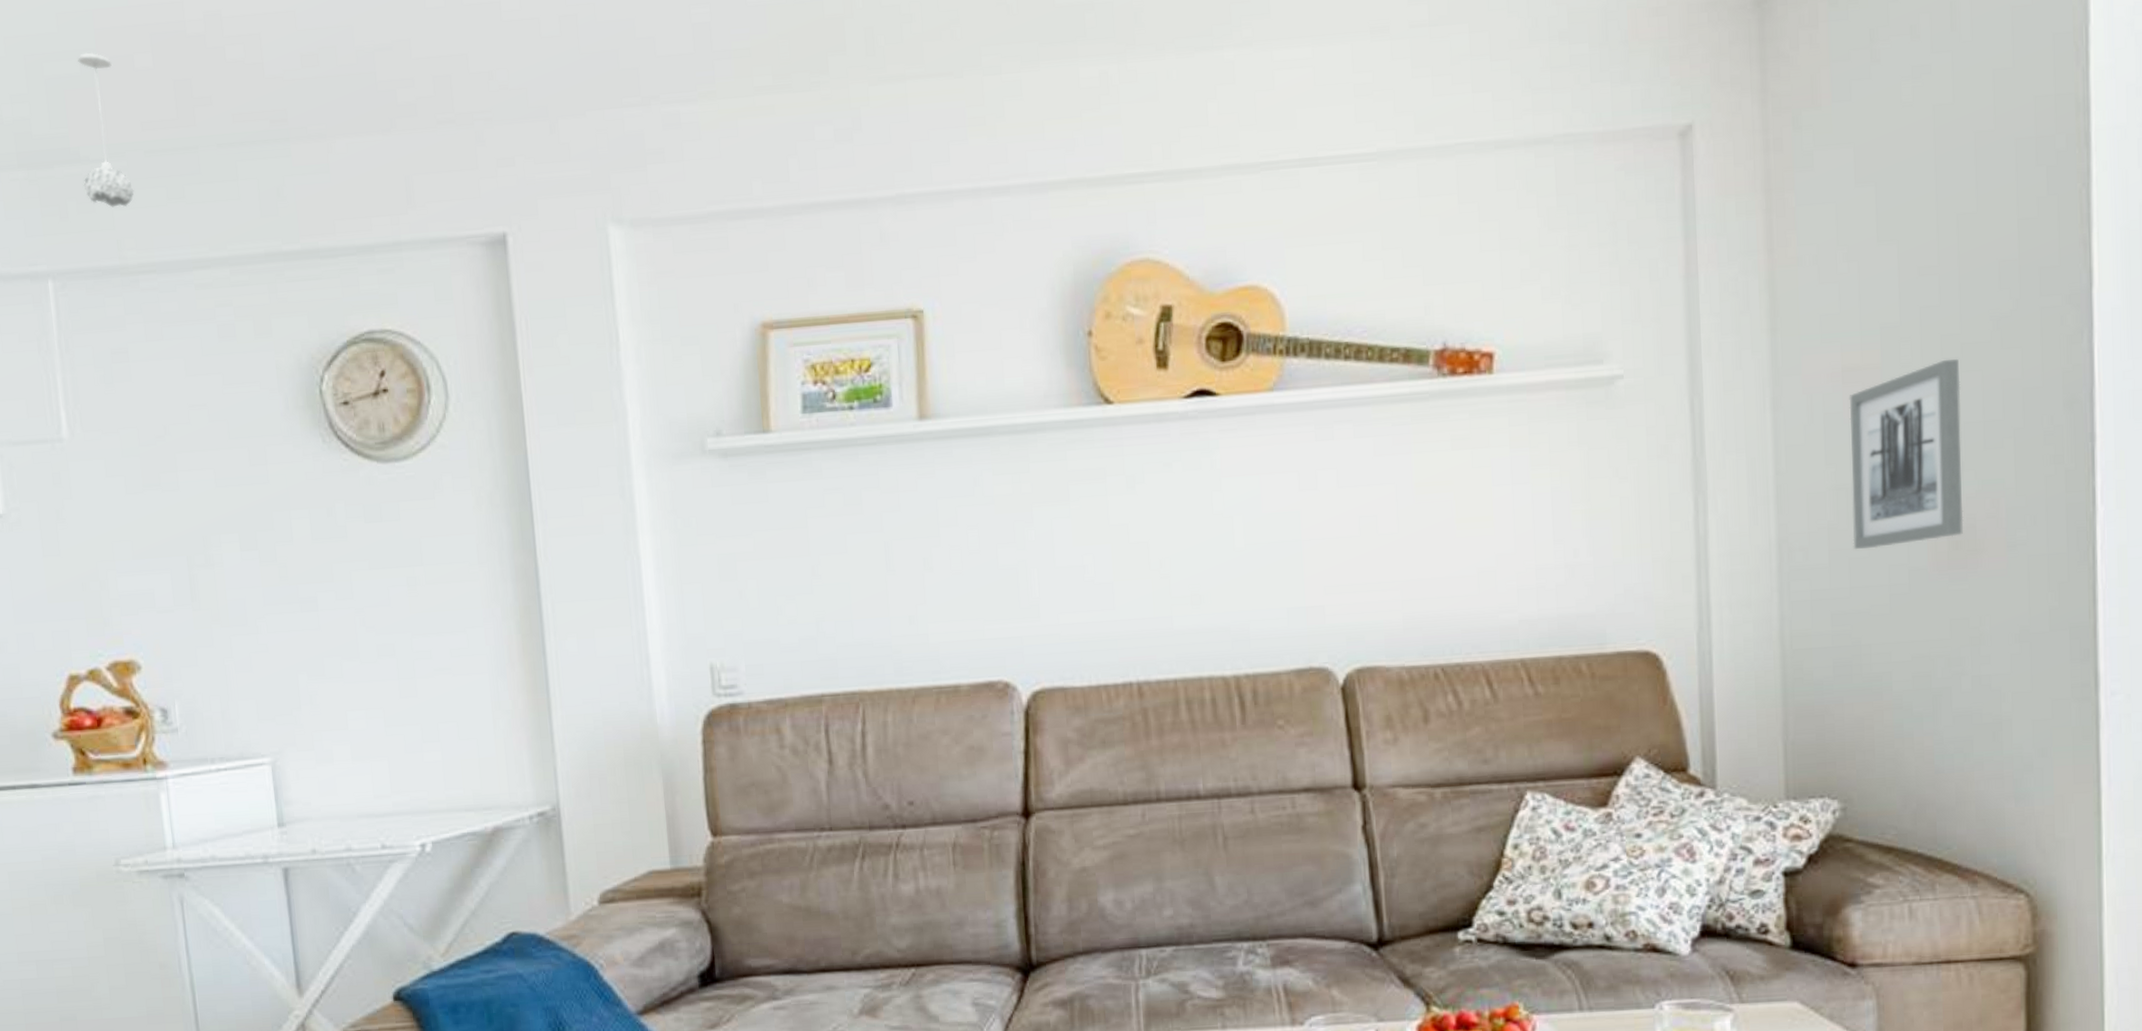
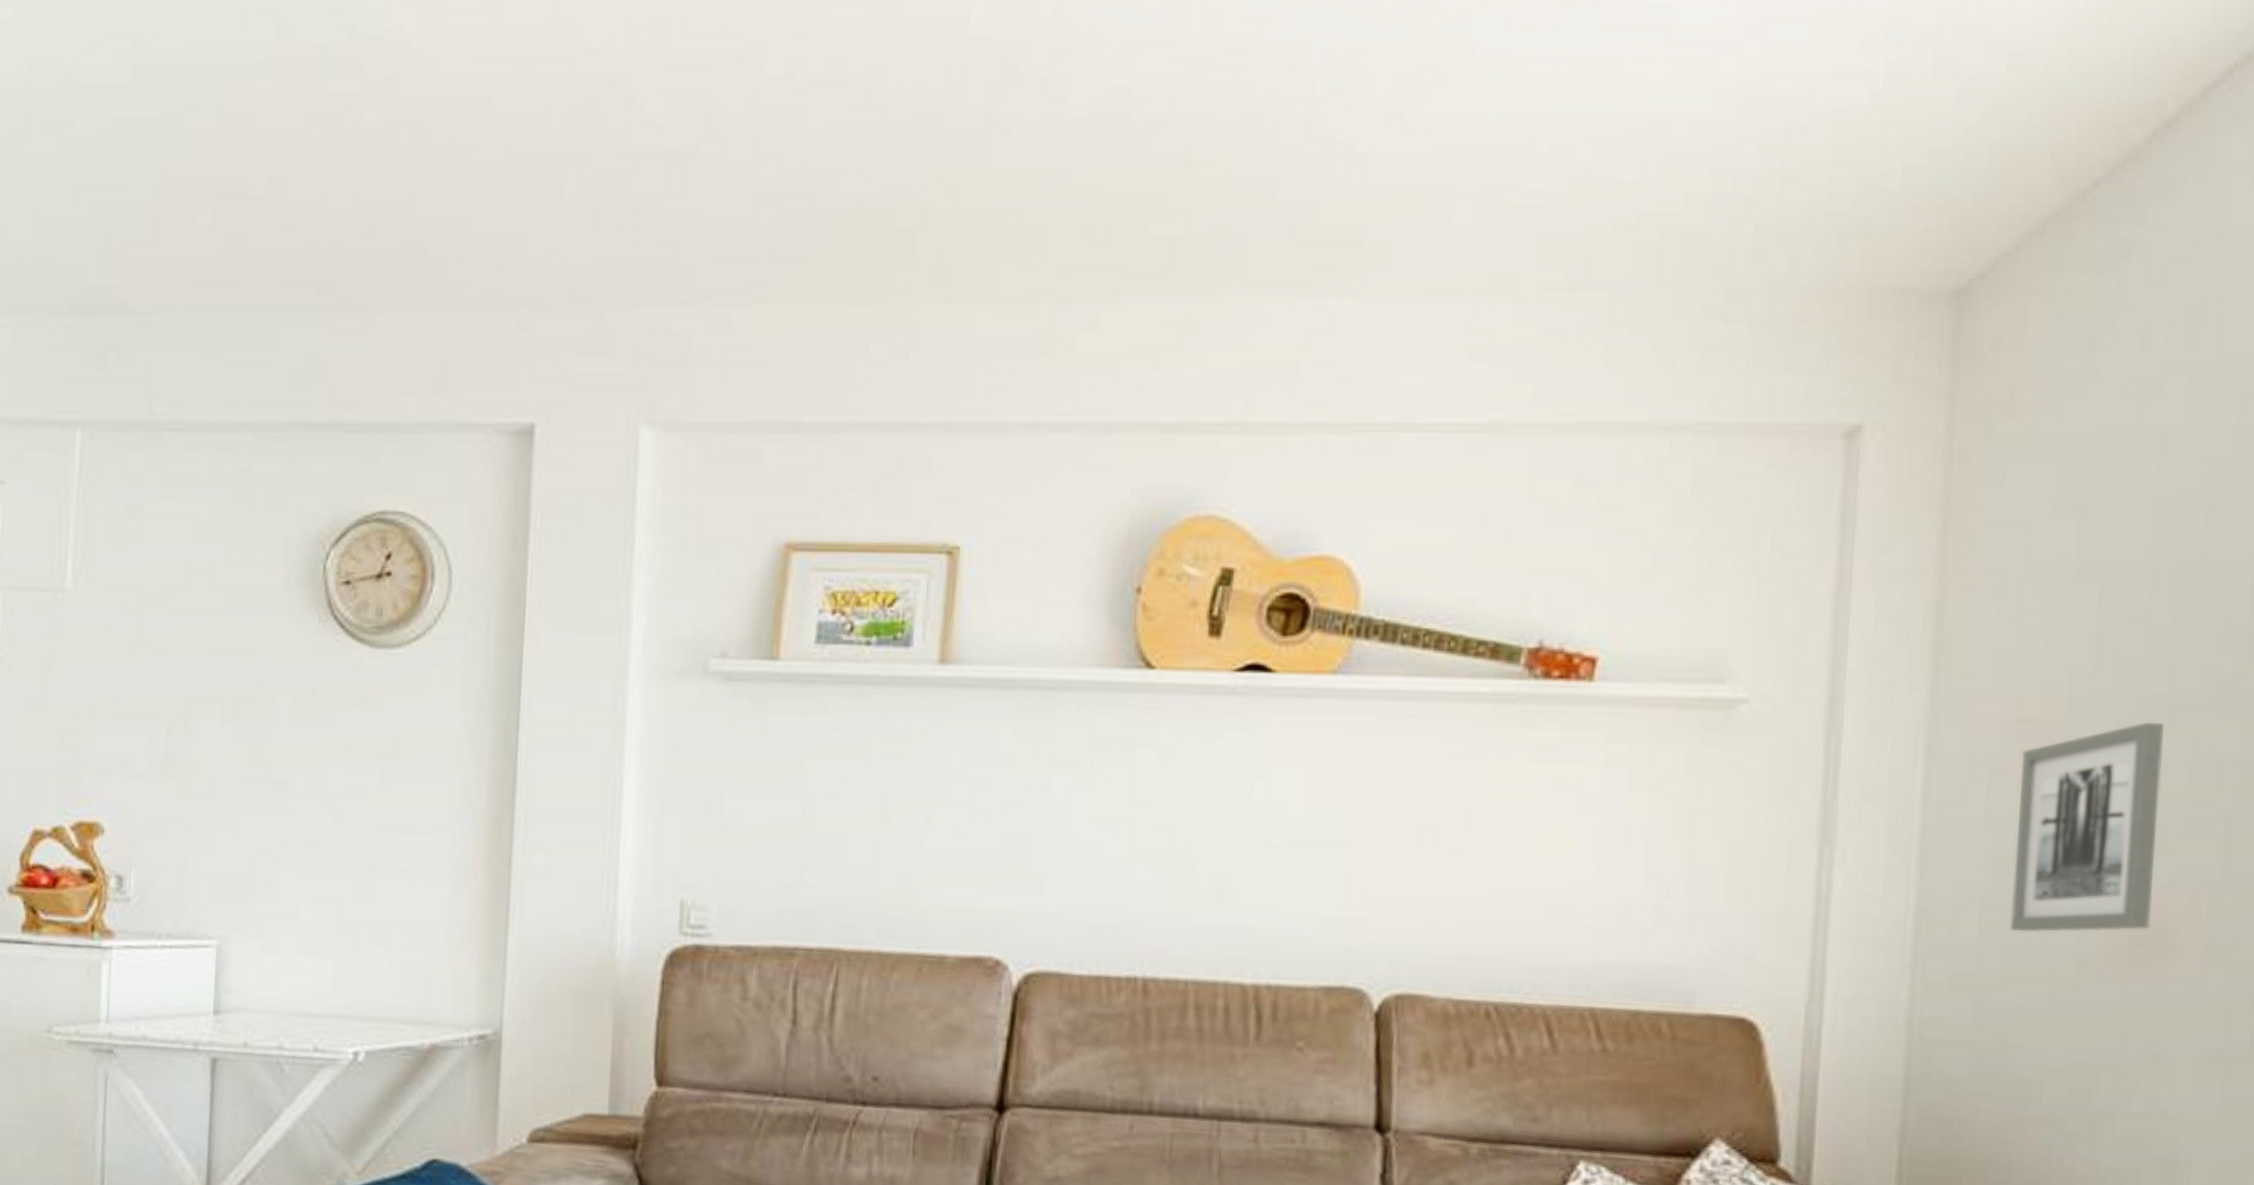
pendant light: present [78,52,134,208] -> none [126,206,174,362]

